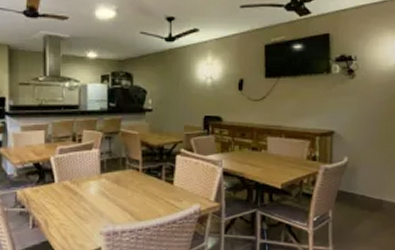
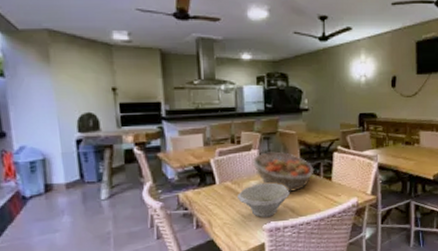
bowl: none [76,184,130,220] -> present [238,182,290,217]
fruit basket: none [92,152,156,194] -> present [251,151,315,192]

